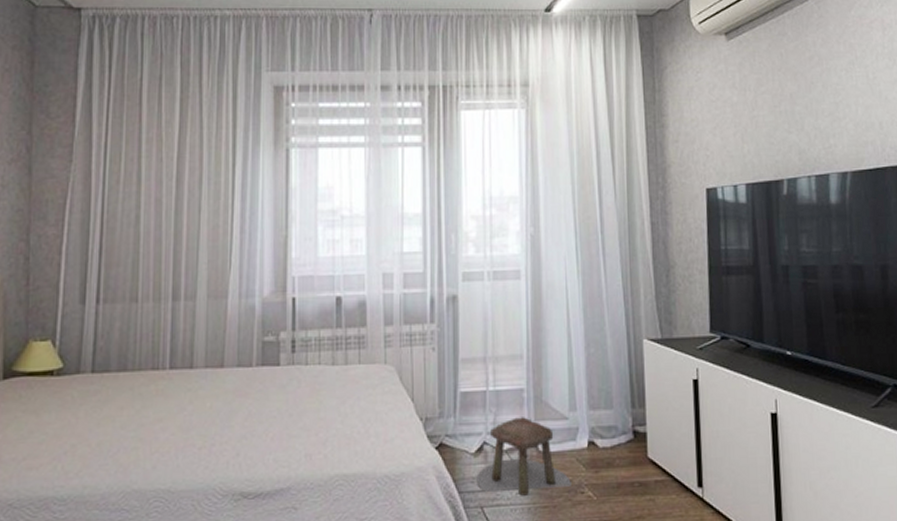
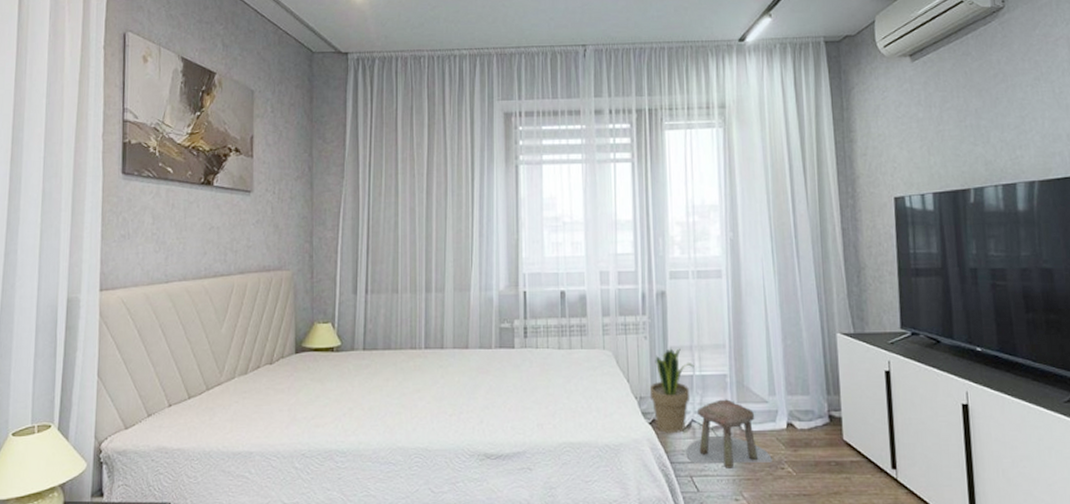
potted plant: none [436,360,488,459] -> present [649,348,695,433]

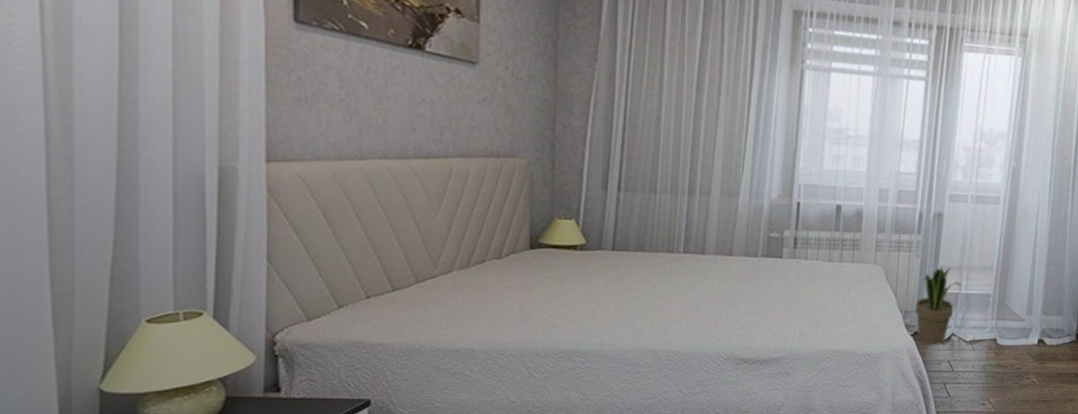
stool: present [686,399,772,469] -> none [942,316,1020,377]

